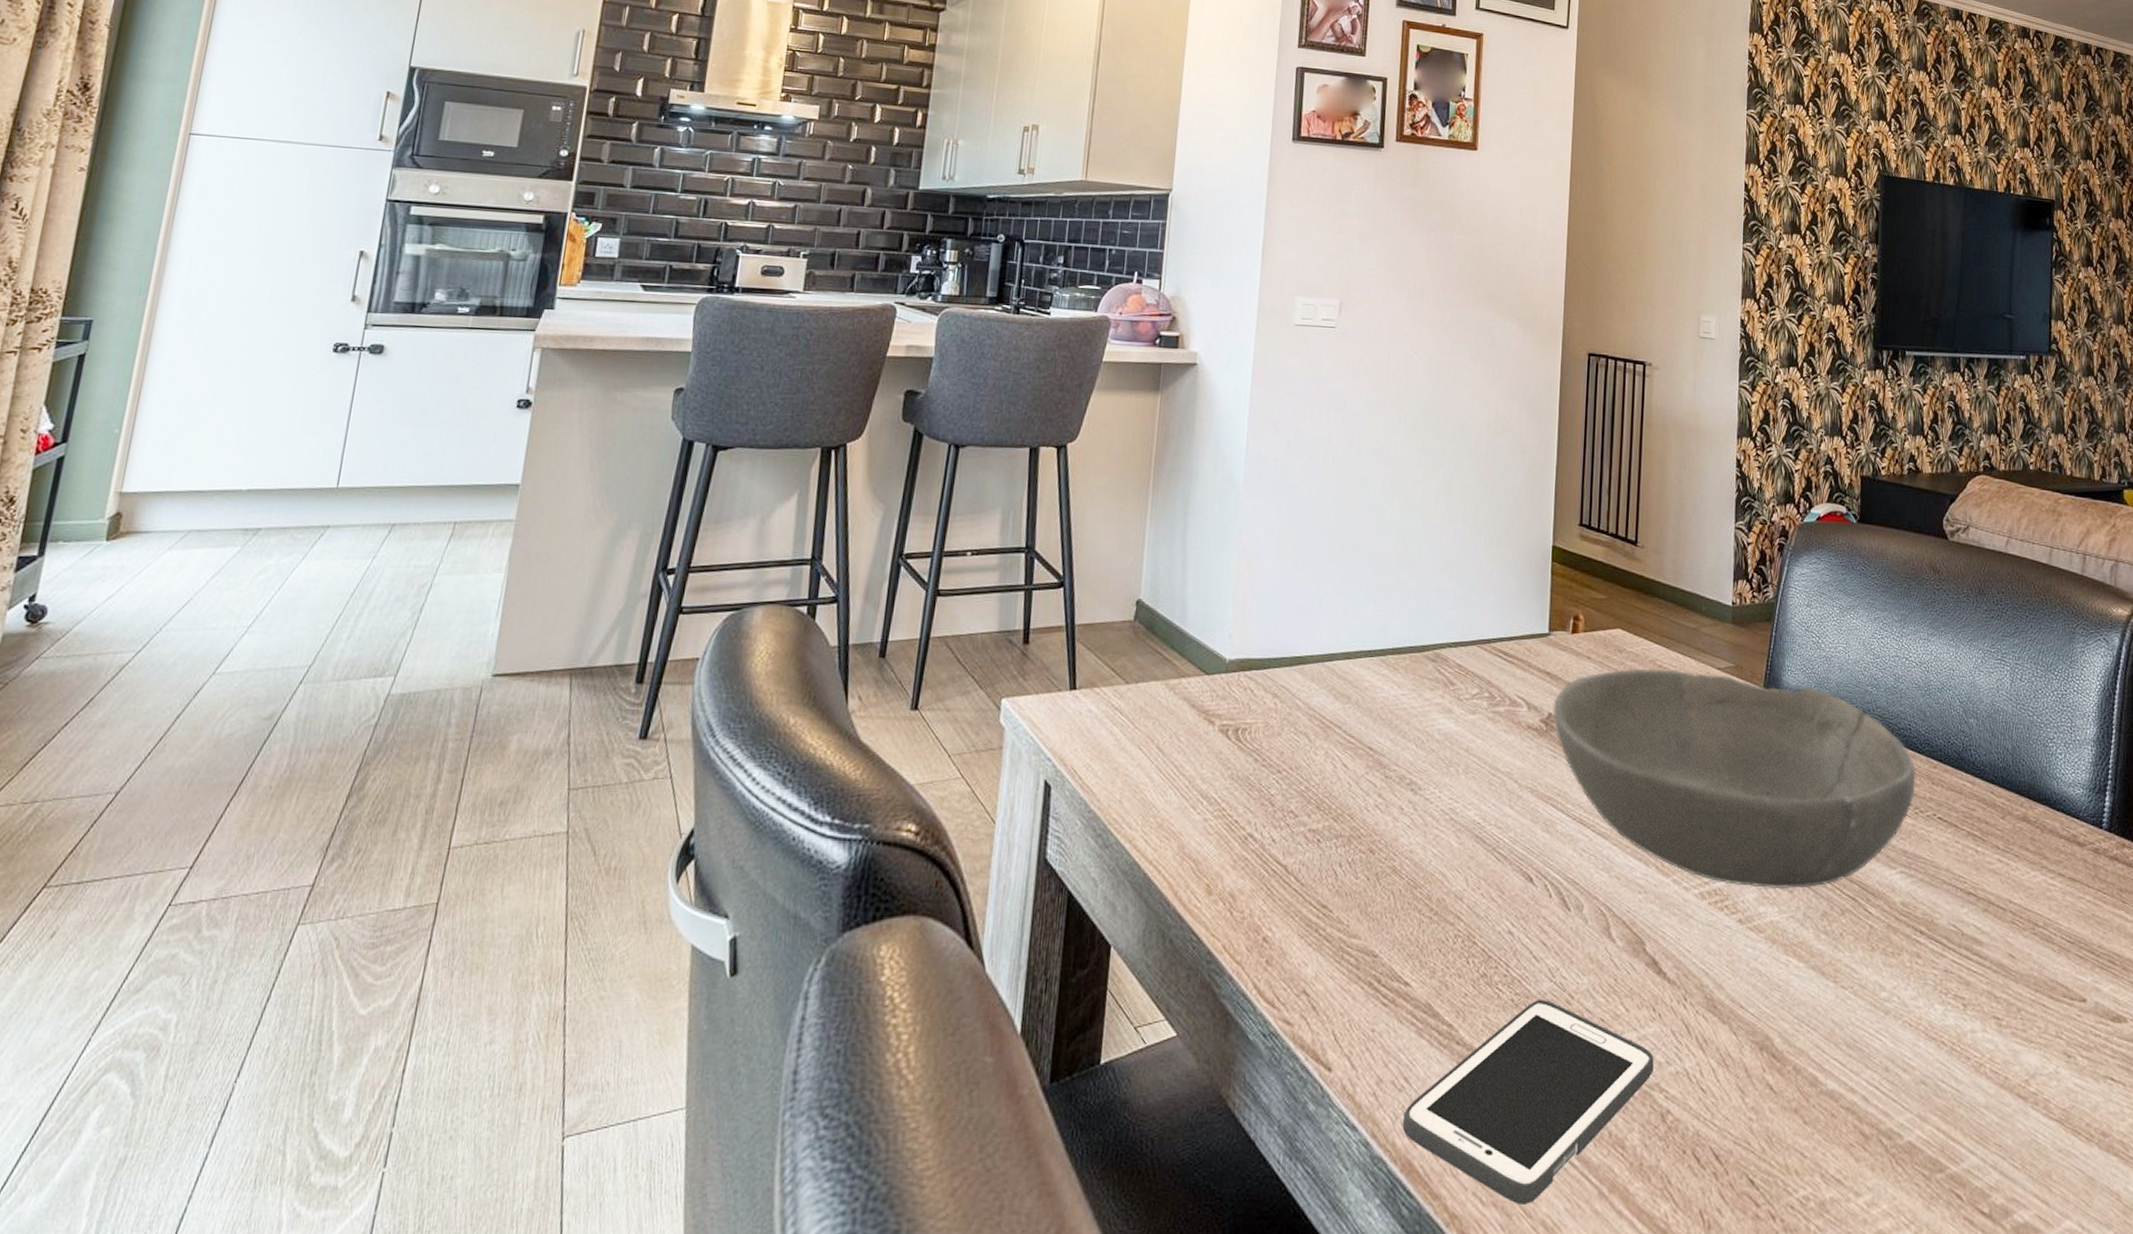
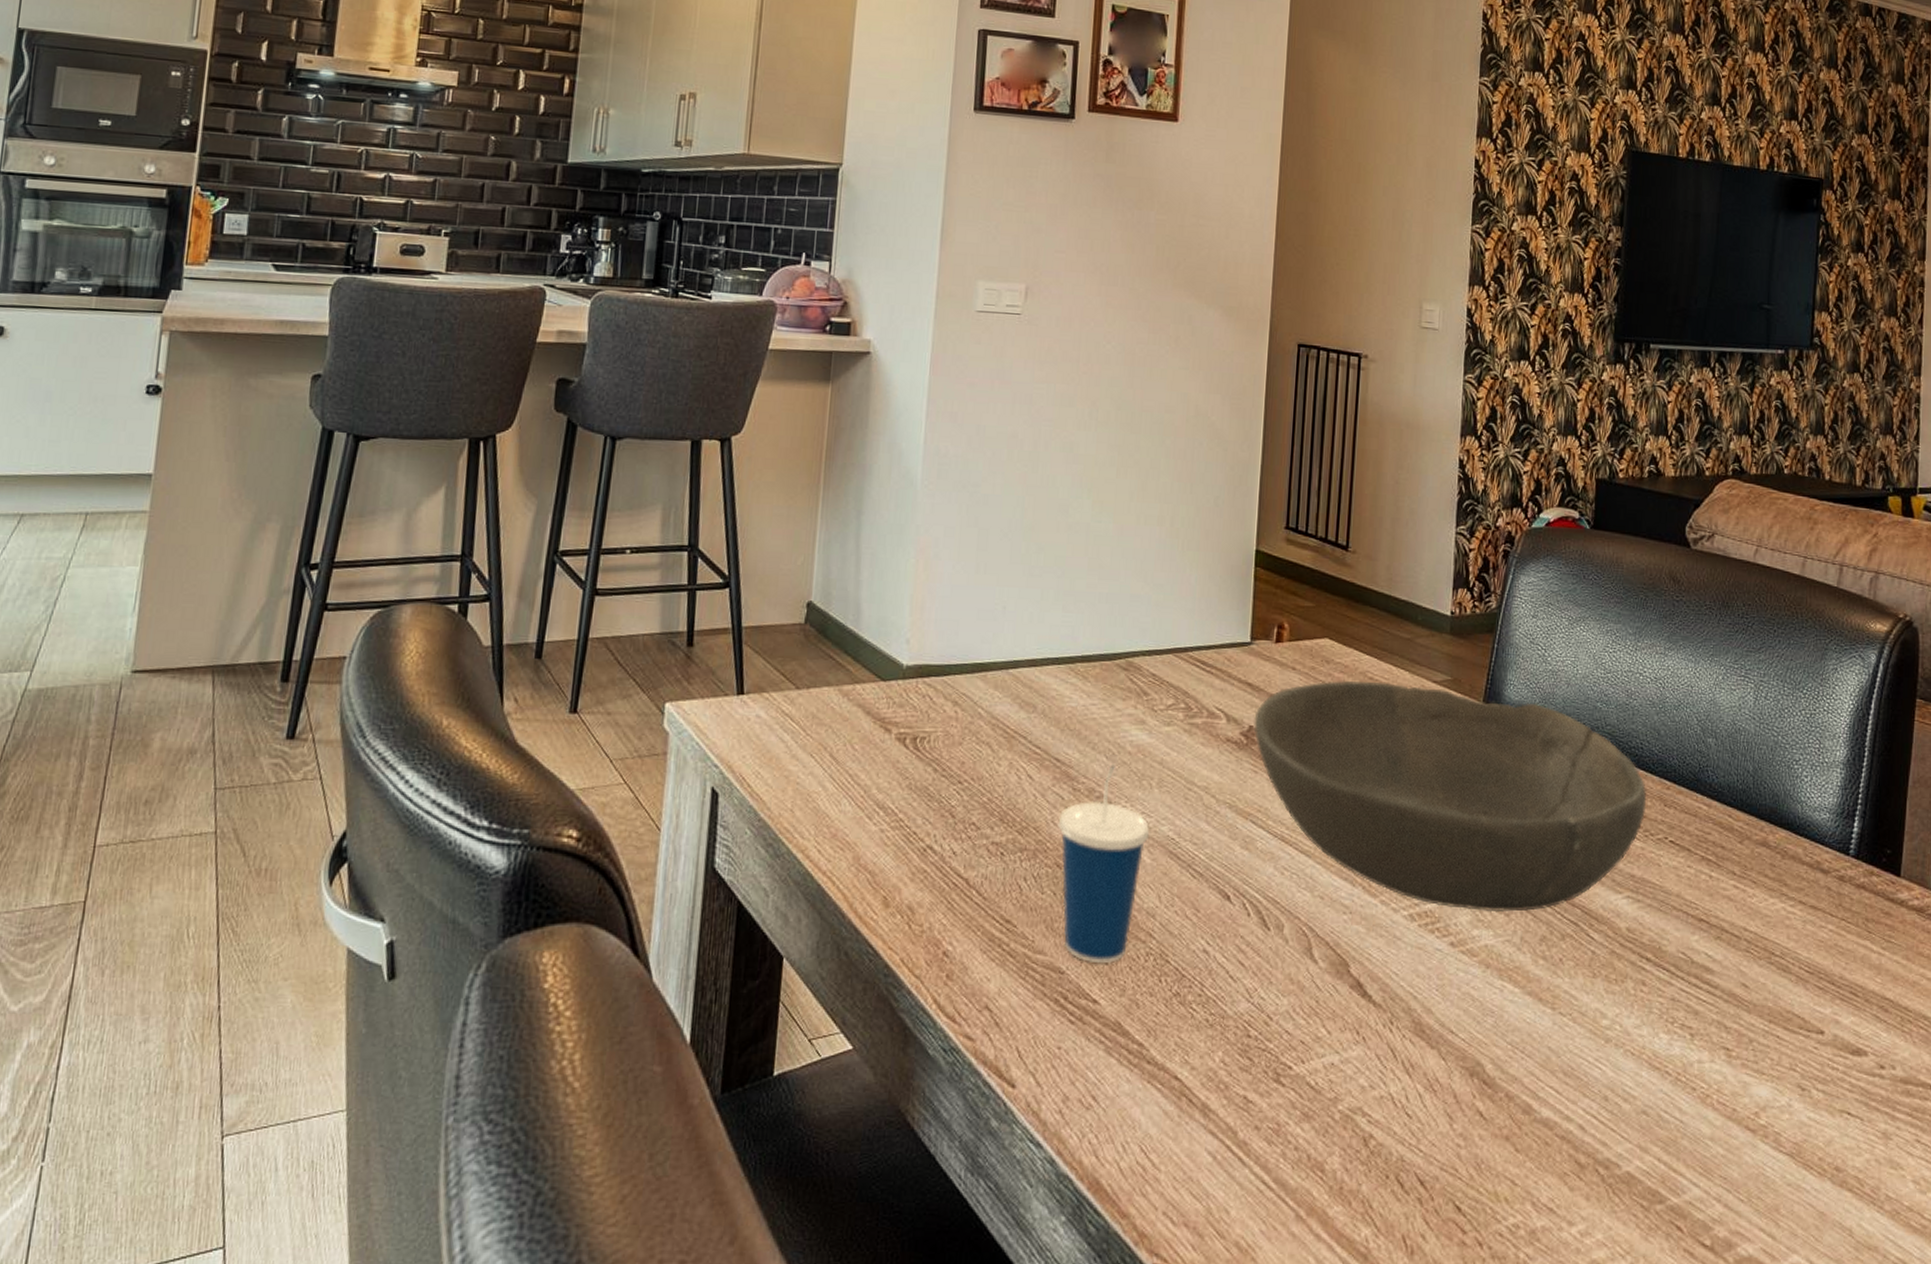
cup: none [1371,751,1457,945] -> present [1058,763,1150,963]
cell phone: present [1402,1000,1654,1204] -> none [1089,1020,1357,1225]

